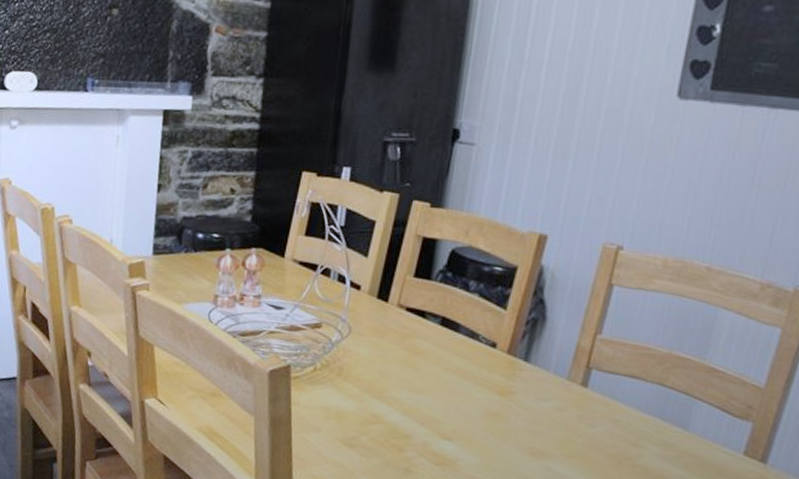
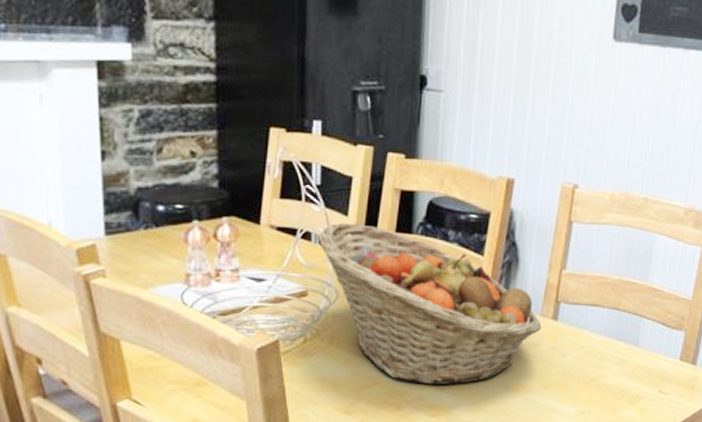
fruit basket: none [335,262,568,438] -> present [316,222,542,385]

